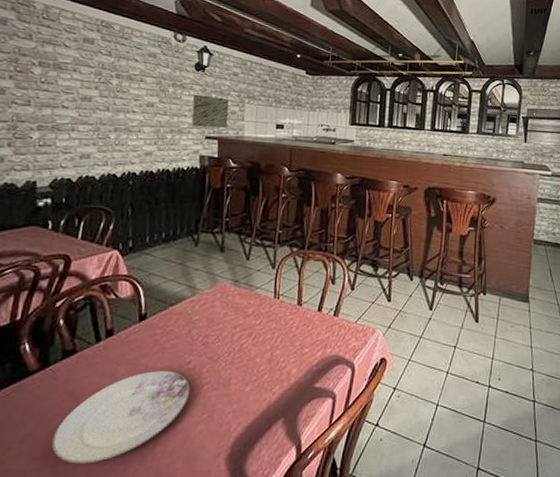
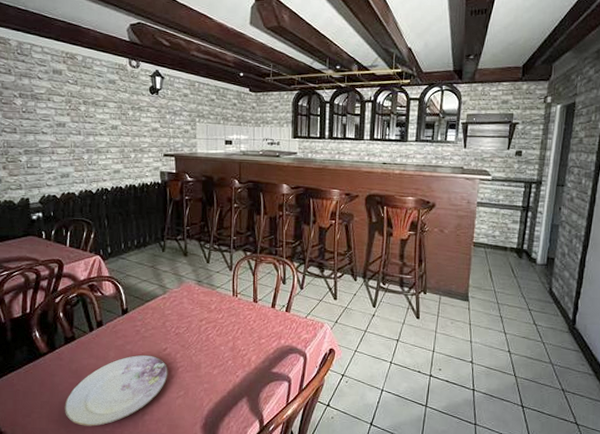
wall art: present [191,94,229,129] -> none [150,116,182,146]

